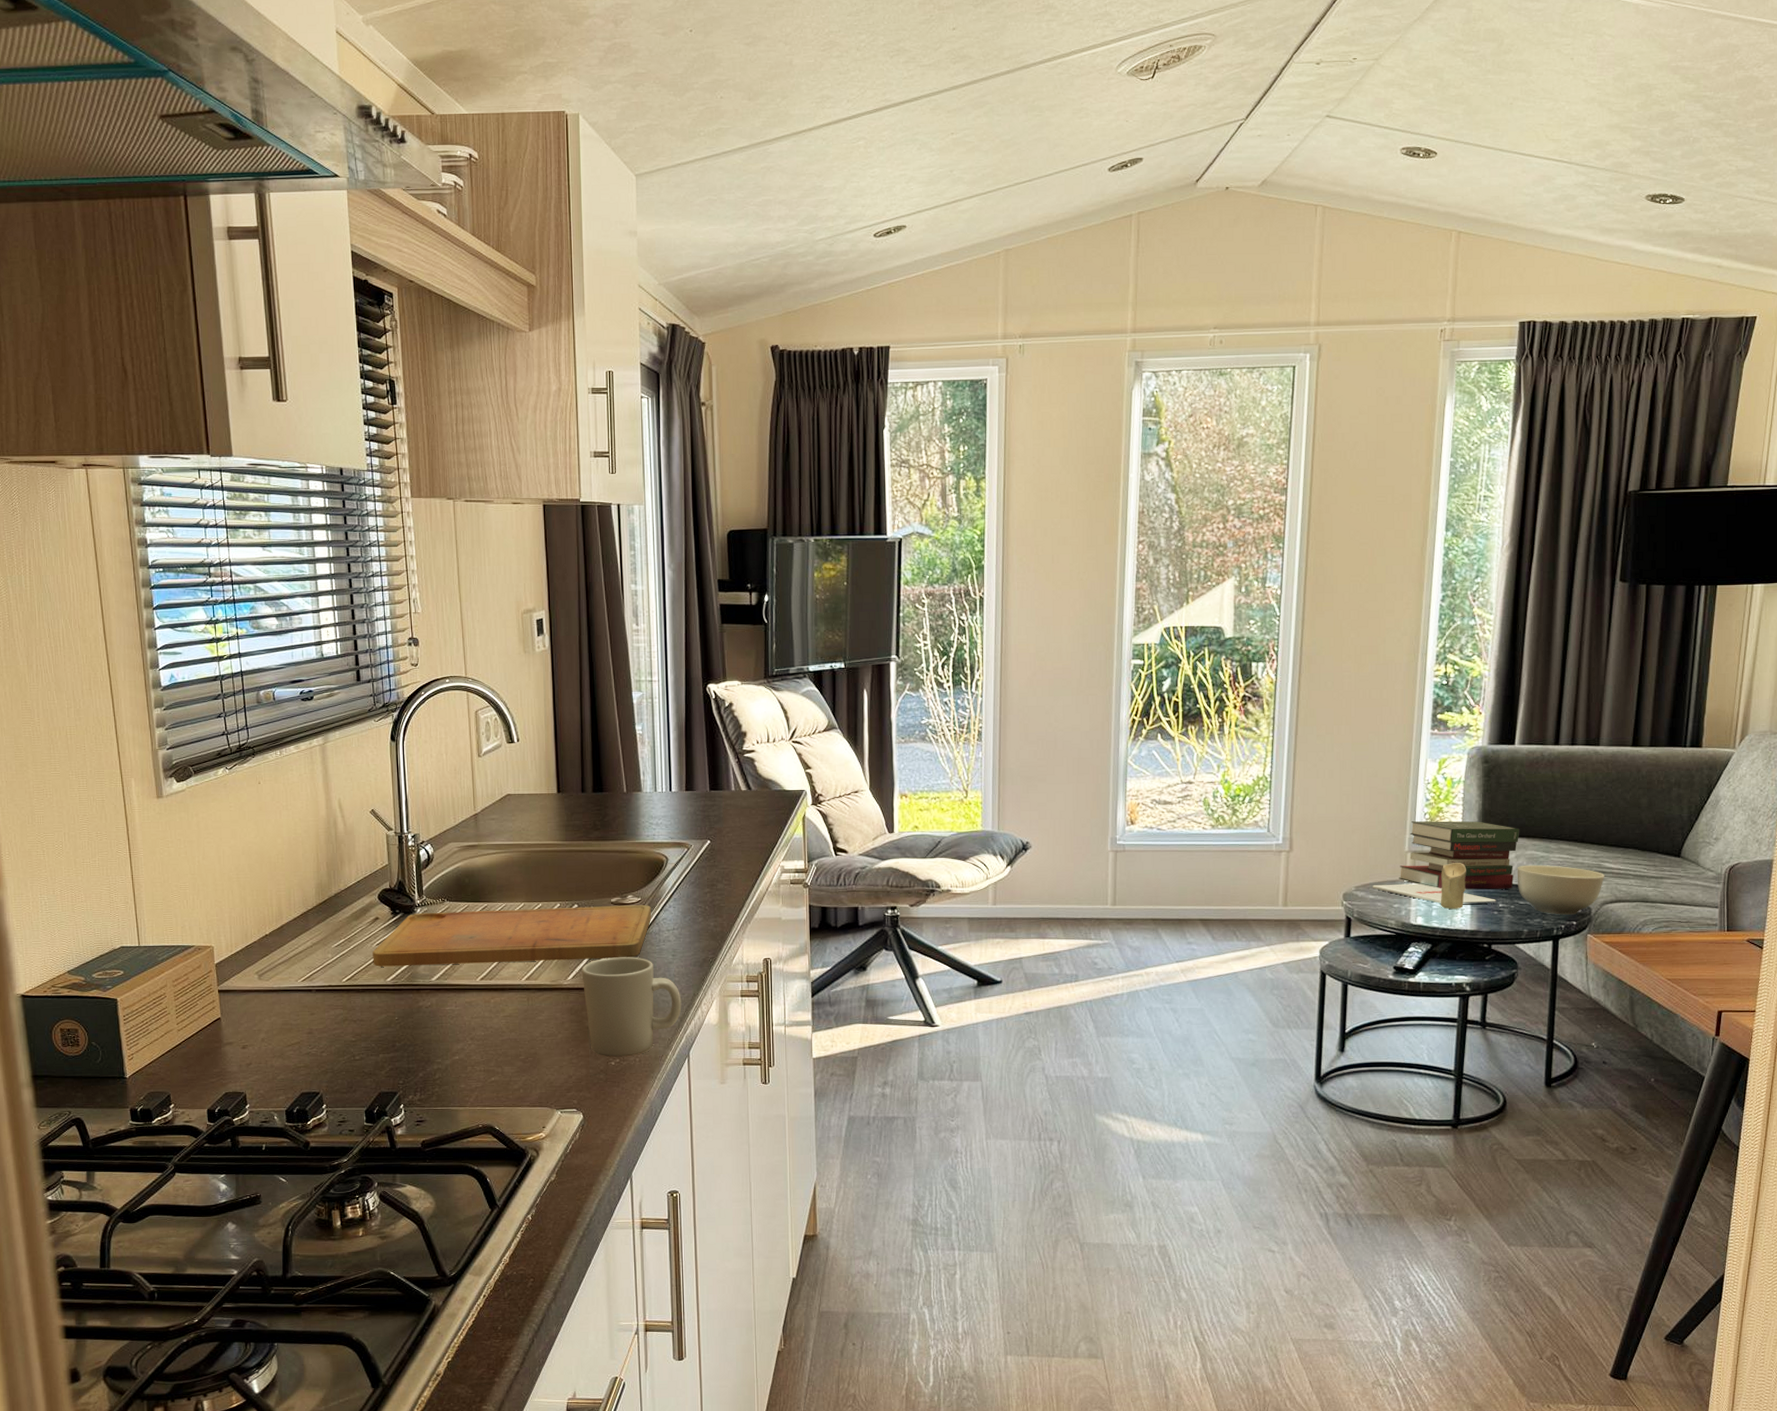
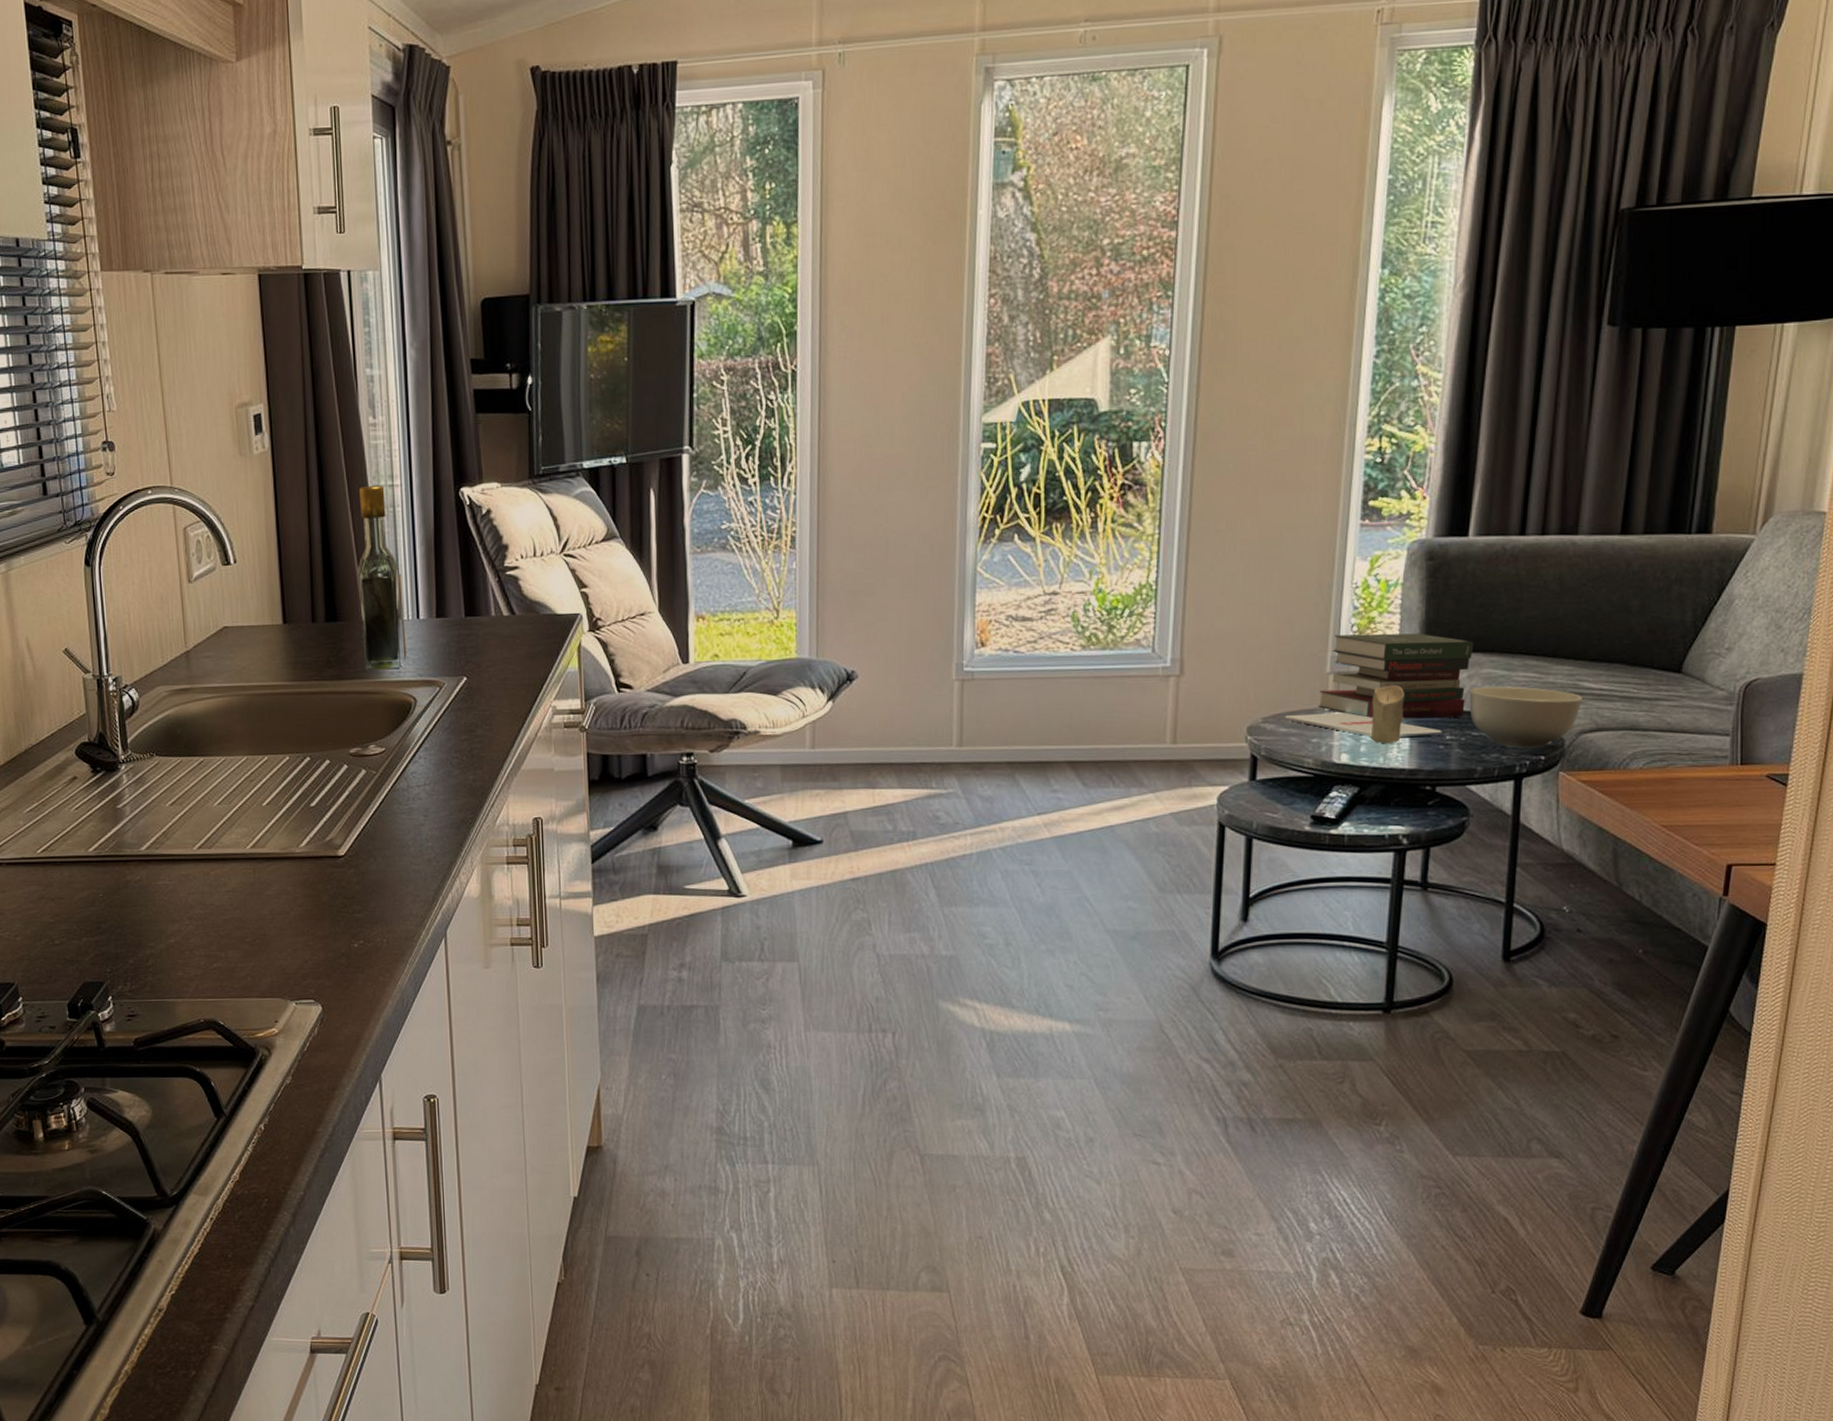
cutting board: present [372,904,651,967] -> none [71,755,398,835]
mug: present [581,957,682,1057] -> none [316,818,436,938]
bottle: none [620,681,661,833] -> present [357,486,407,670]

